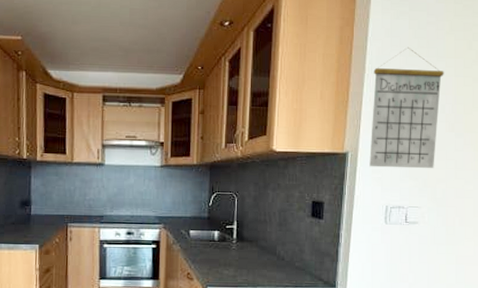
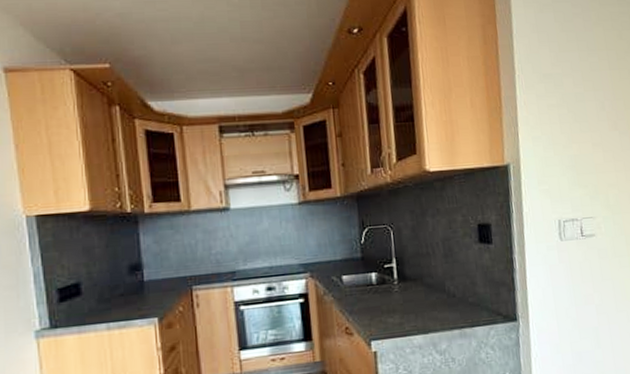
calendar: present [369,46,444,169] -> none [524,41,603,179]

